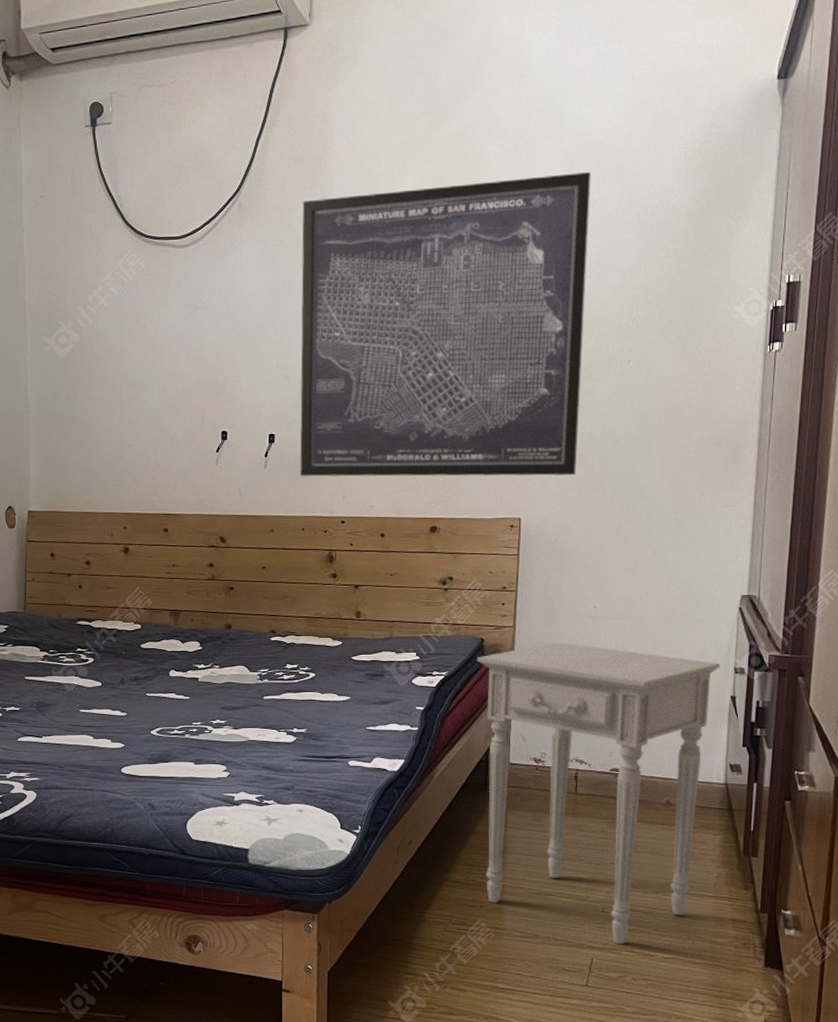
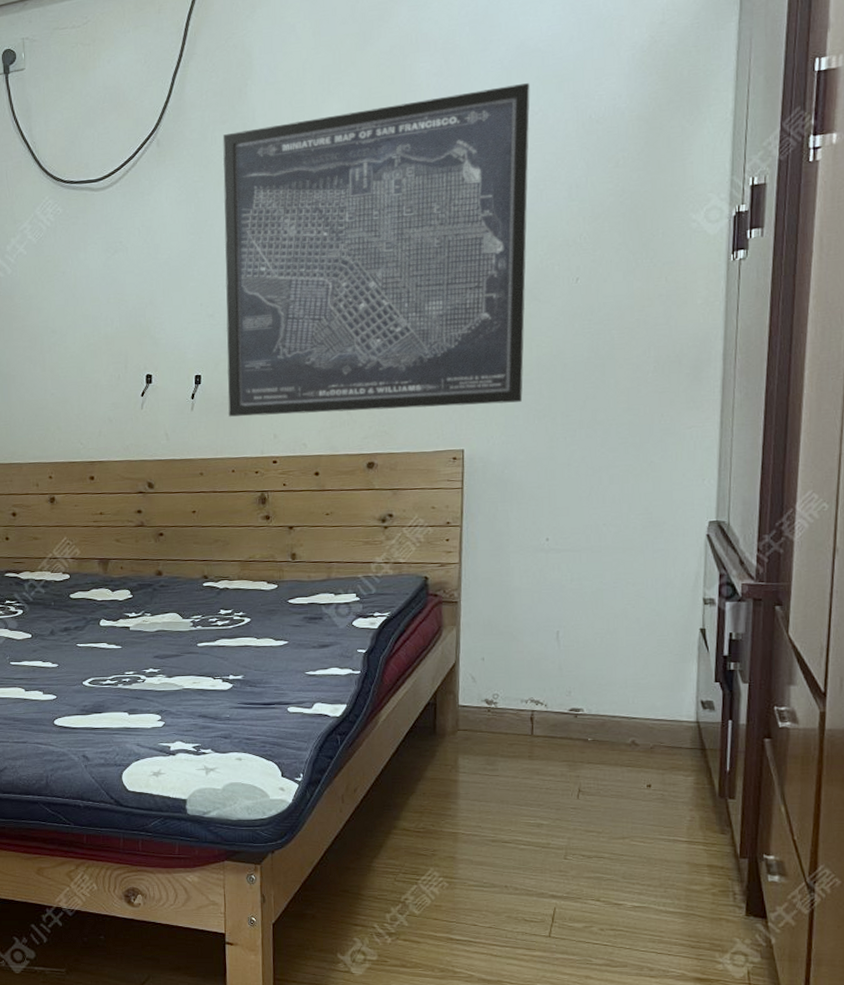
nightstand: present [476,642,721,945] -> none [420,577,688,893]

